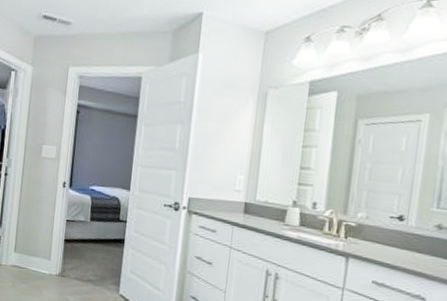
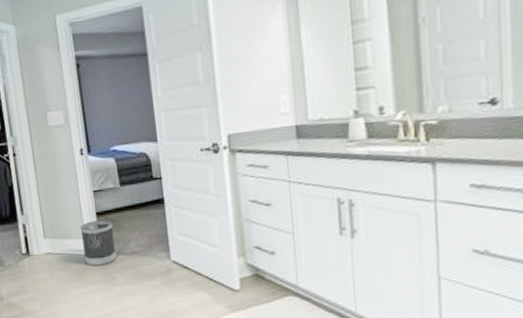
wastebasket: none [44,245,77,287] -> present [80,220,117,266]

